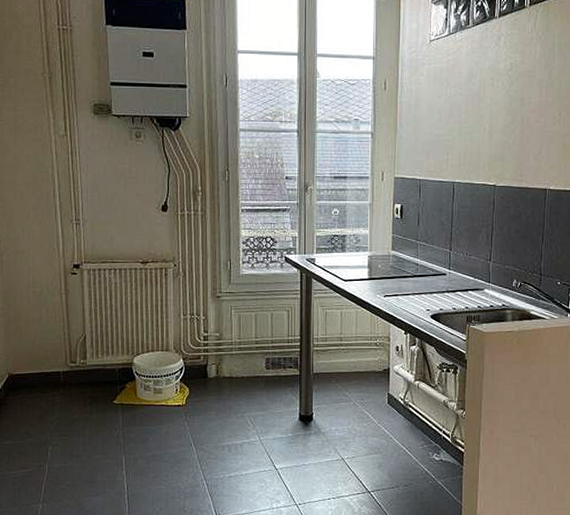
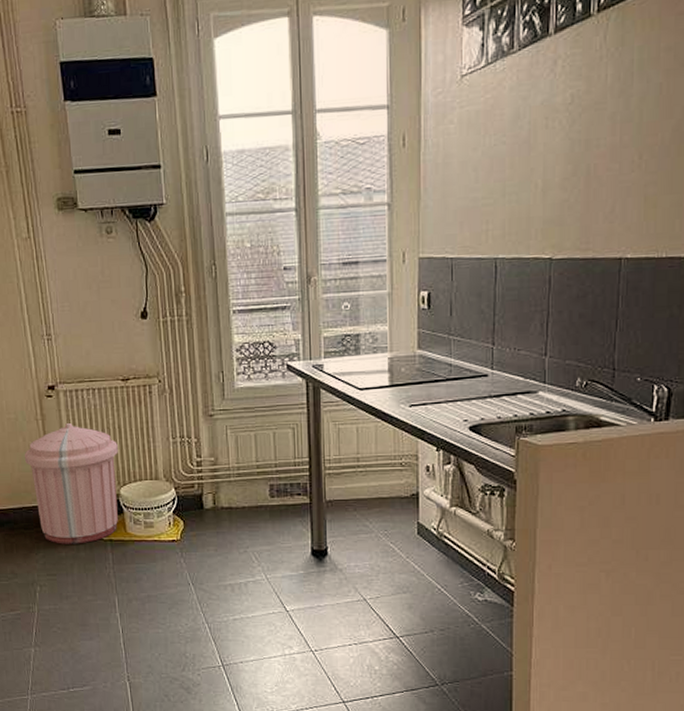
trash can: none [46,298,134,407] -> present [24,423,118,544]

